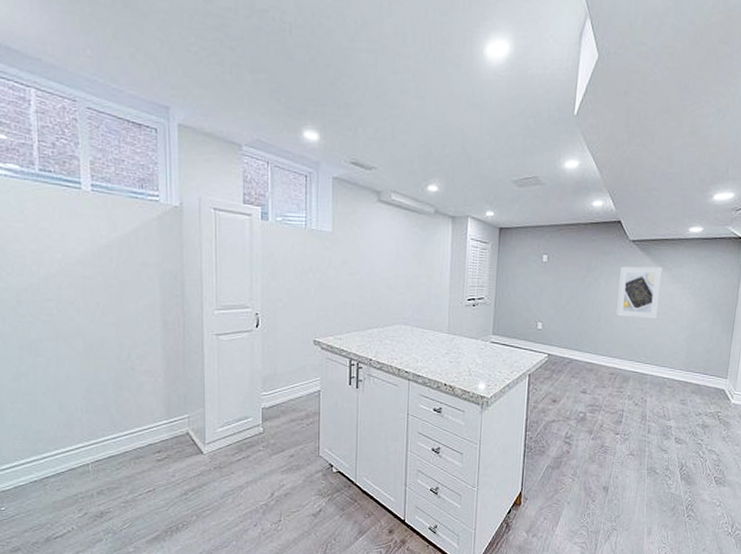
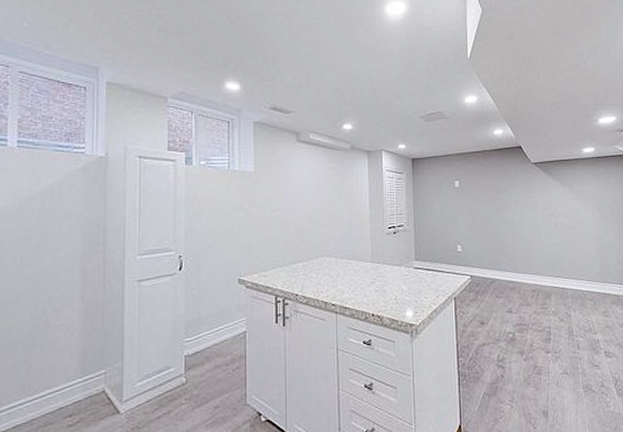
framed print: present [616,266,662,319] -> none [527,185,568,235]

